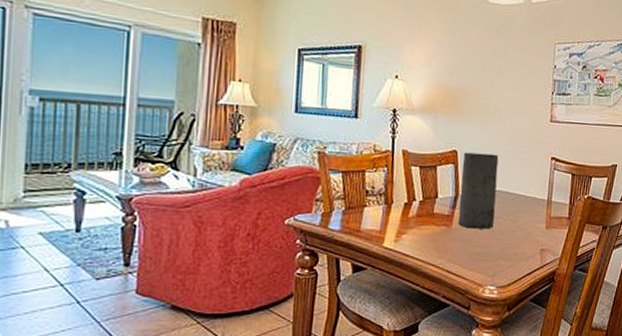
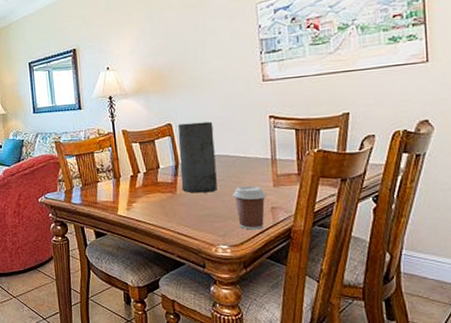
coffee cup: none [507,225,539,271] -> present [232,185,267,230]

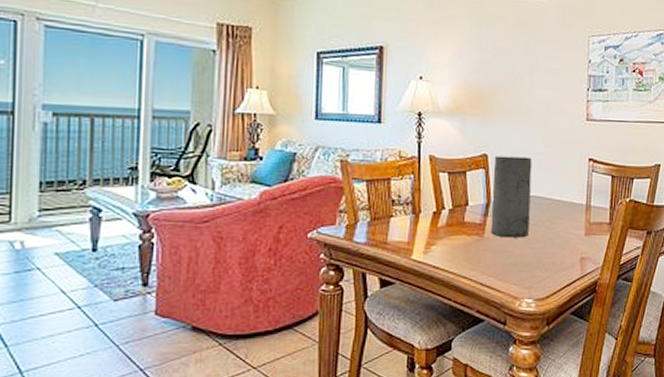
coffee cup: present [232,185,267,230] -> none [544,232,578,282]

